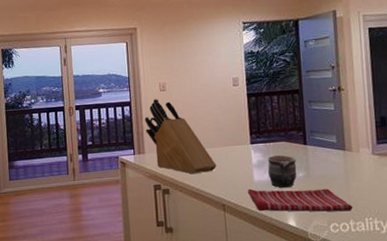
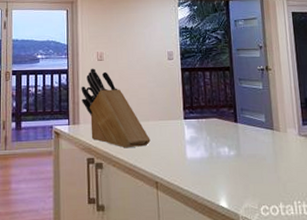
dish towel: present [247,188,352,212] -> none [180,166,281,194]
mug: present [267,155,297,188] -> none [200,132,229,166]

